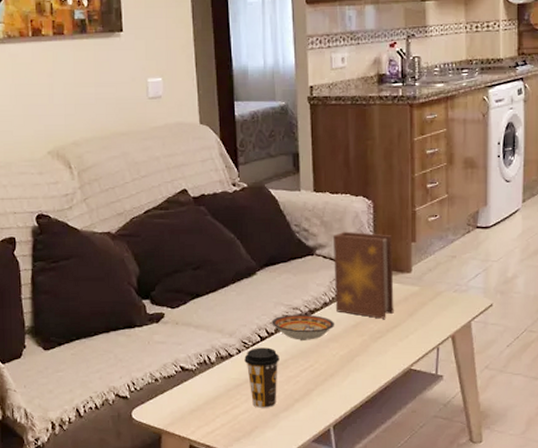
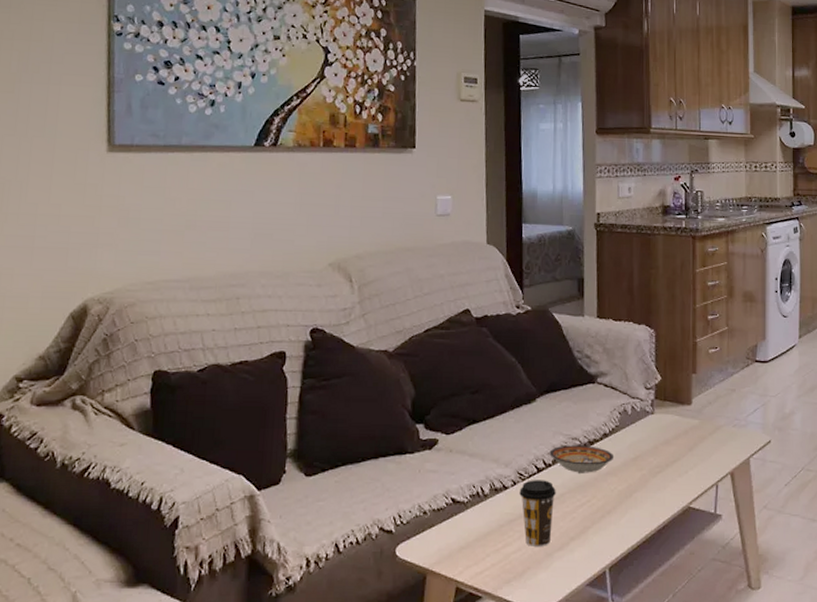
book: present [334,231,394,319] -> none [615,359,674,453]

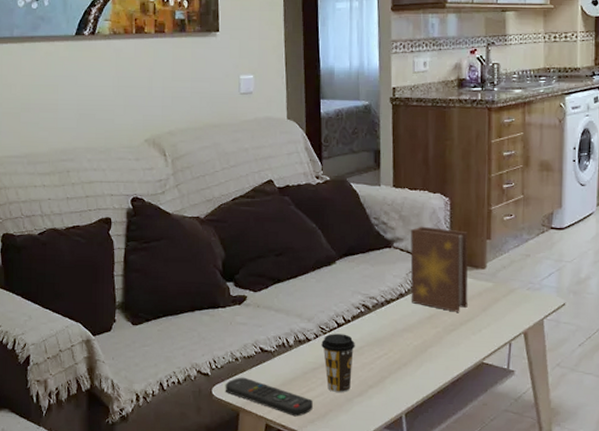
remote control: none [410,533,509,577] -> present [225,377,313,417]
bowl: present [549,445,615,475] -> none [349,303,410,330]
book: none [615,359,674,453] -> present [410,226,468,312]

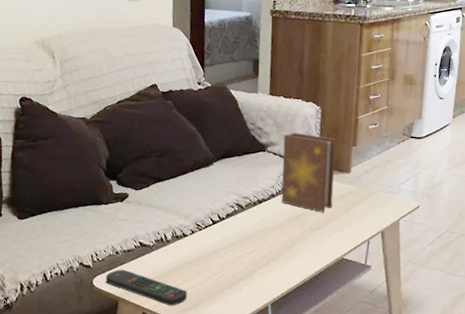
coffee cup: present [321,333,355,392] -> none [197,230,228,284]

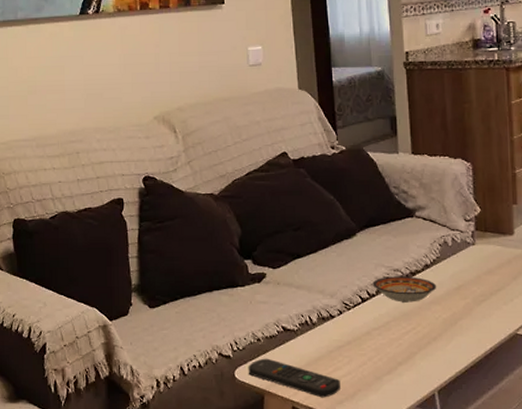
bowl: none [223,203,280,228] -> present [372,276,437,304]
book: present [281,132,336,212] -> none [433,193,497,282]

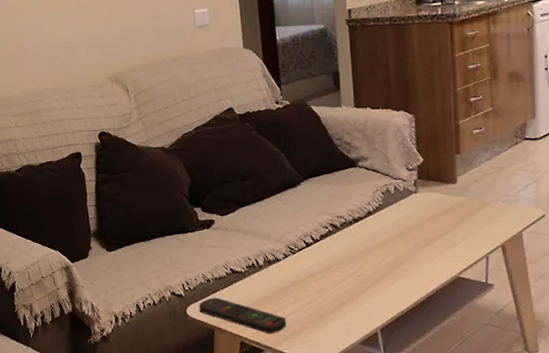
bowl: present [372,276,437,304] -> none [316,223,380,248]

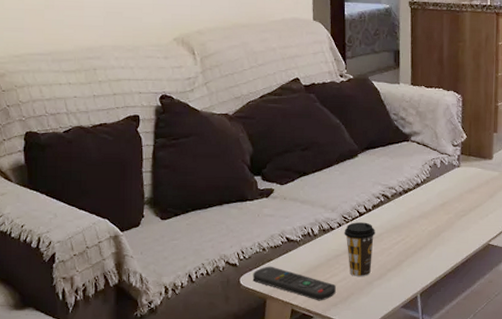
coffee cup: none [291,253,325,310] -> present [344,222,375,276]

